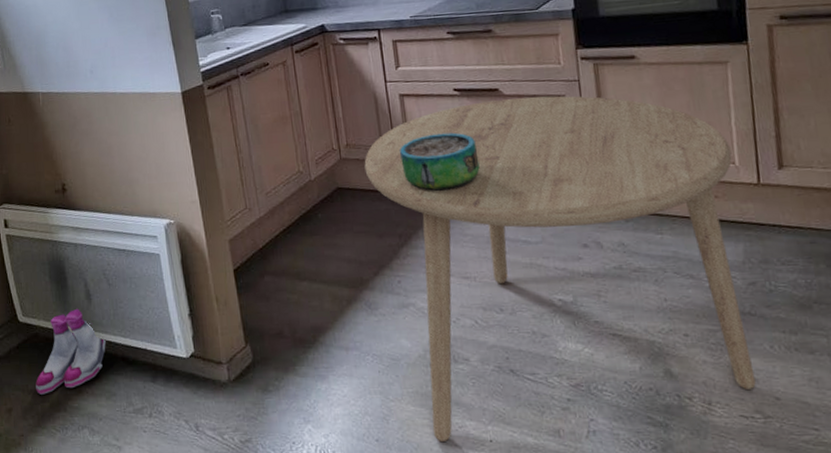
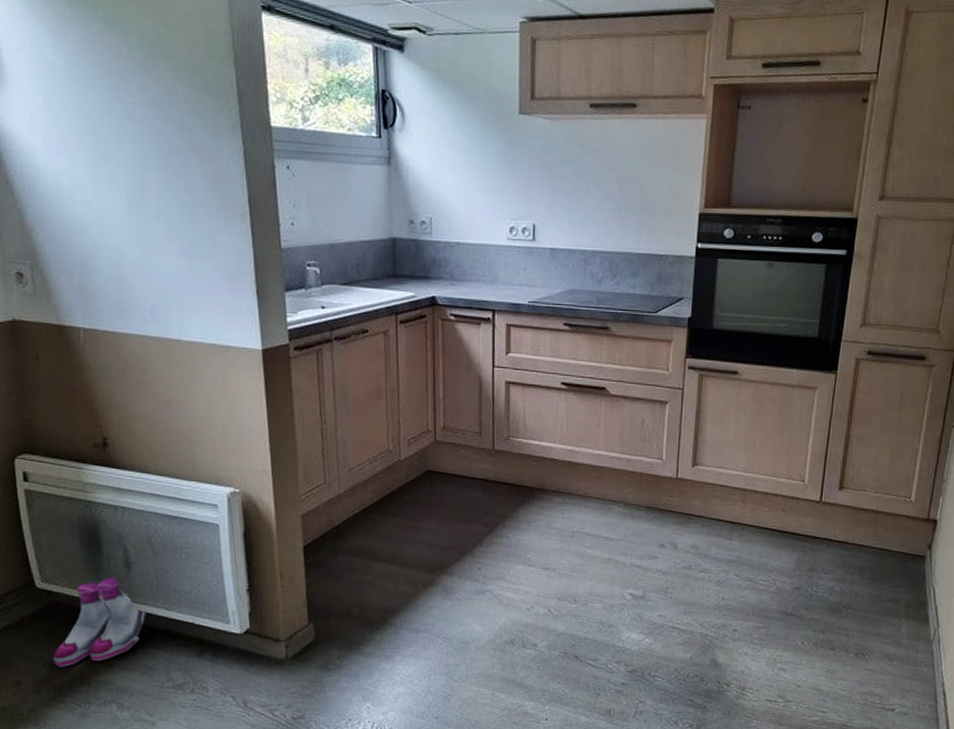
dining table: present [364,96,756,441] -> none [459,399,804,719]
decorative bowl: present [400,132,480,191] -> none [498,425,576,483]

